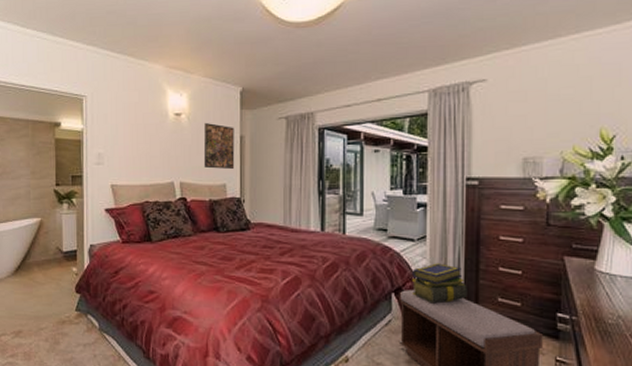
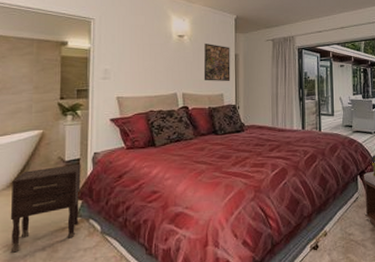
nightstand: none [15,256,79,340] -> present [10,164,81,253]

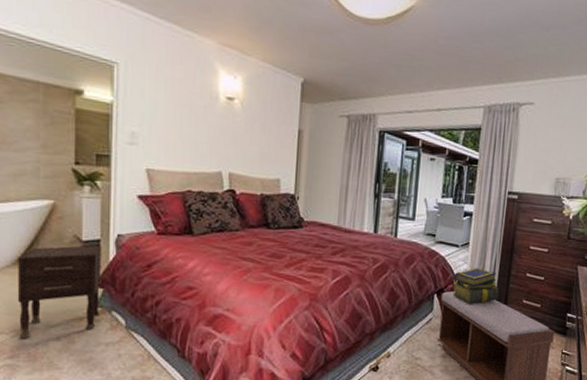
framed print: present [203,44,231,81] -> none [256,112,293,164]

